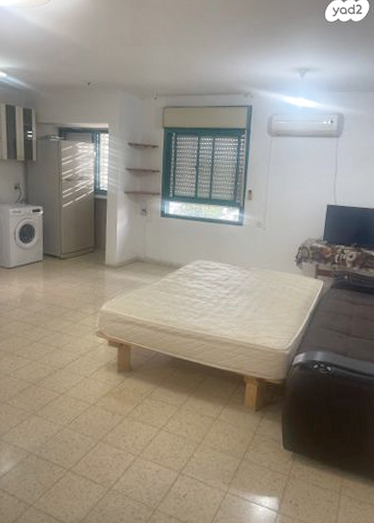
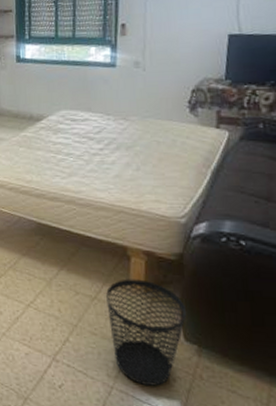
wastebasket: none [226,401,287,487] -> present [106,279,187,386]

